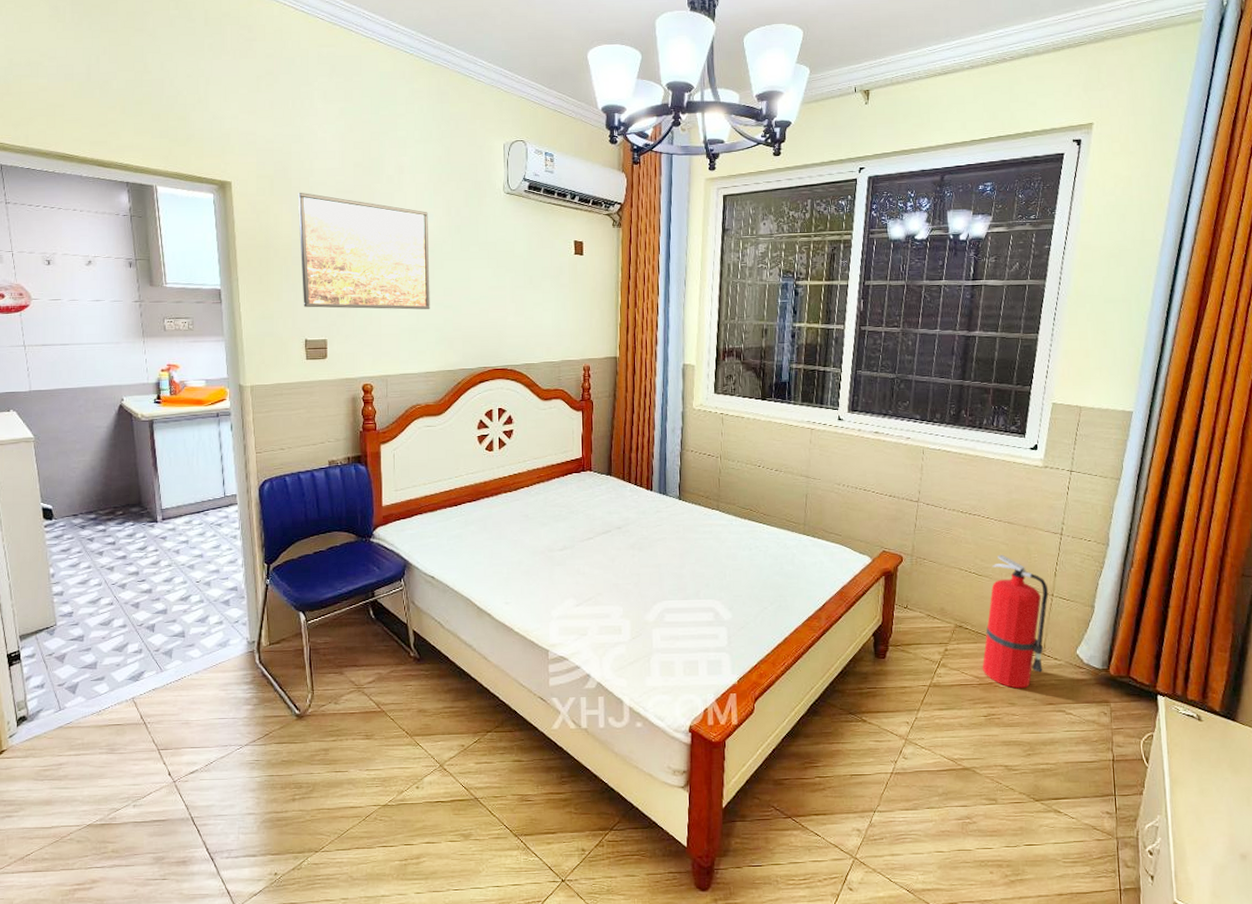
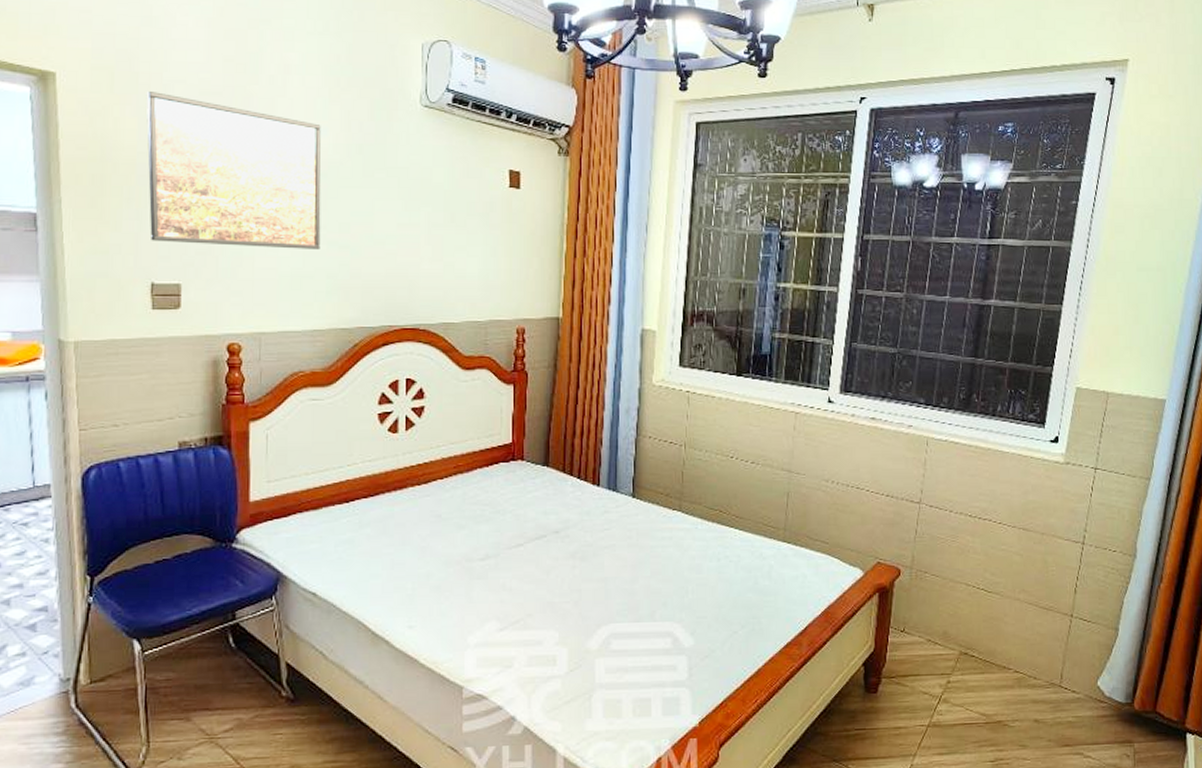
fire extinguisher: present [982,554,1049,689] -> none [989,567,1068,728]

